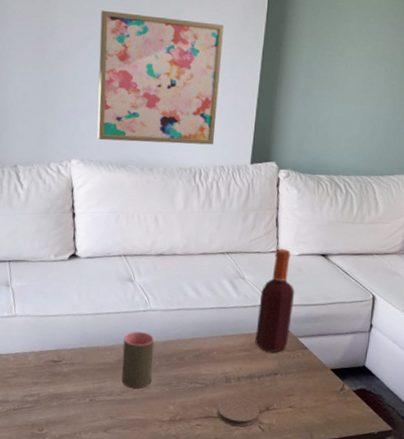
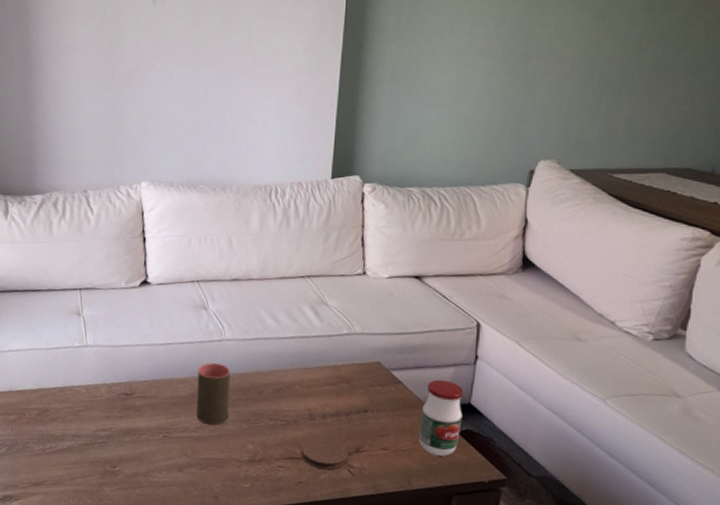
wall art: present [97,10,225,145] -> none [167,26,299,161]
bottle: present [255,248,295,352] -> none [341,271,386,387]
jar: none [320,345,360,412] -> present [418,379,464,457]

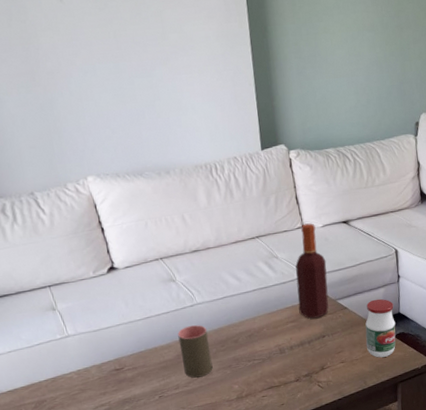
coaster: present [300,436,349,470] -> none [277,364,317,390]
bottle: none [341,271,386,387] -> present [295,223,329,319]

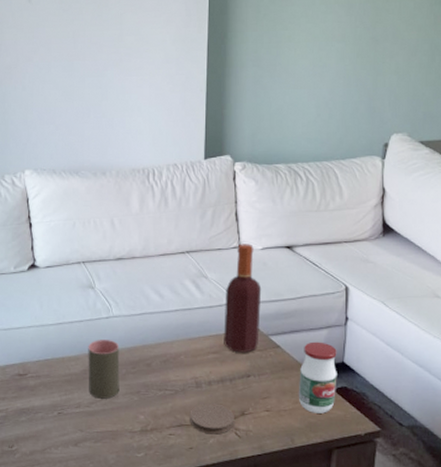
coaster: none [277,364,317,390] -> present [189,403,234,435]

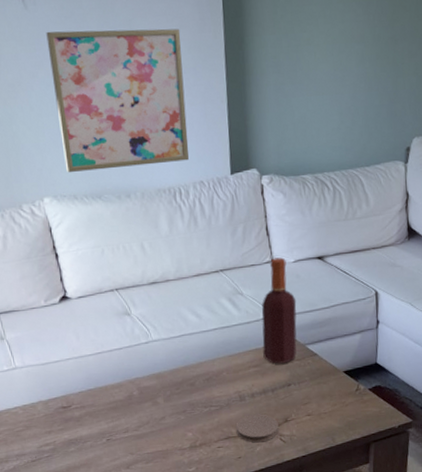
wall art: none [44,21,167,149] -> present [46,28,189,173]
cup: present [88,340,120,399] -> none [130,364,166,422]
jar: present [298,341,337,414] -> none [336,346,372,413]

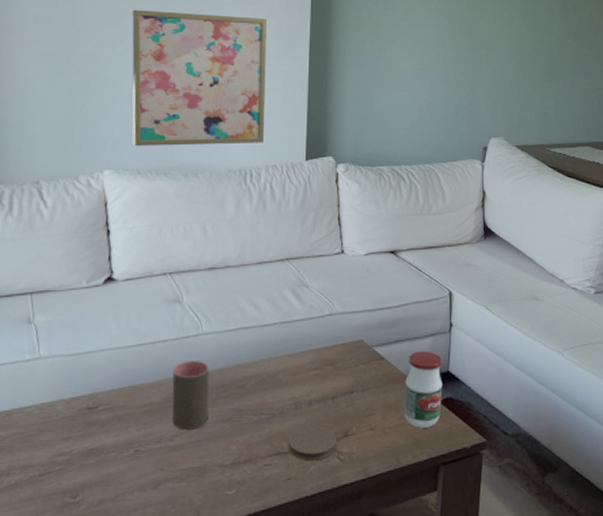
cup: none [130,364,166,422] -> present [172,361,210,430]
bottle: present [261,257,297,364] -> none [325,249,365,367]
jar: none [336,346,372,413] -> present [403,351,443,428]

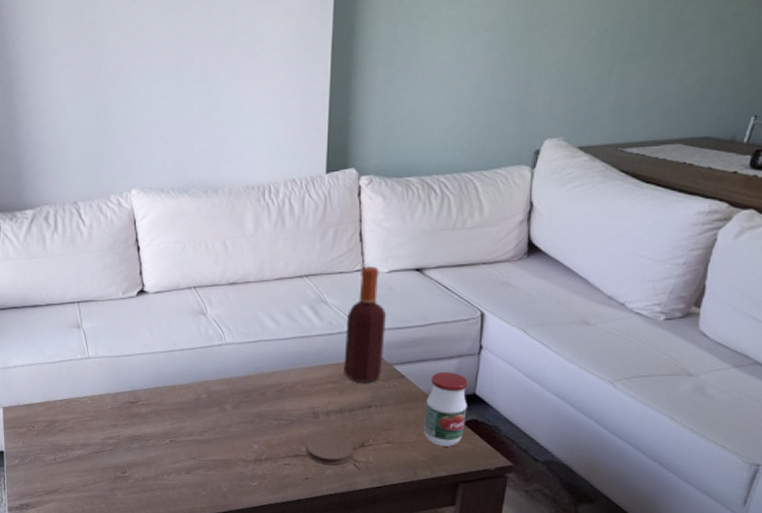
wall art: present [132,9,268,147] -> none [149,17,286,166]
cup: present [172,361,210,430] -> none [200,368,233,428]
bottle: none [325,249,365,367] -> present [343,266,387,383]

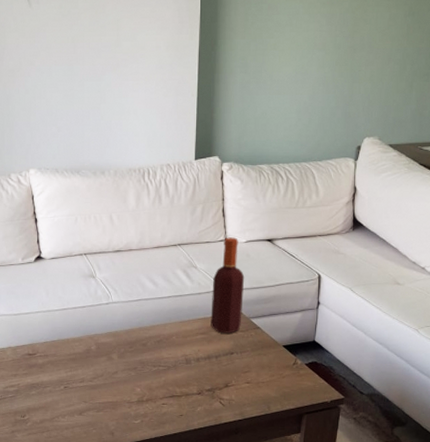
coaster: present [306,434,353,466] -> none [180,377,219,404]
jar: present [423,371,468,447] -> none [274,323,309,385]

